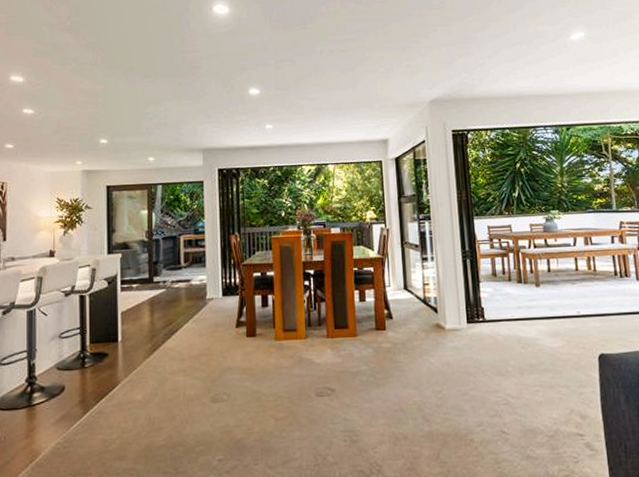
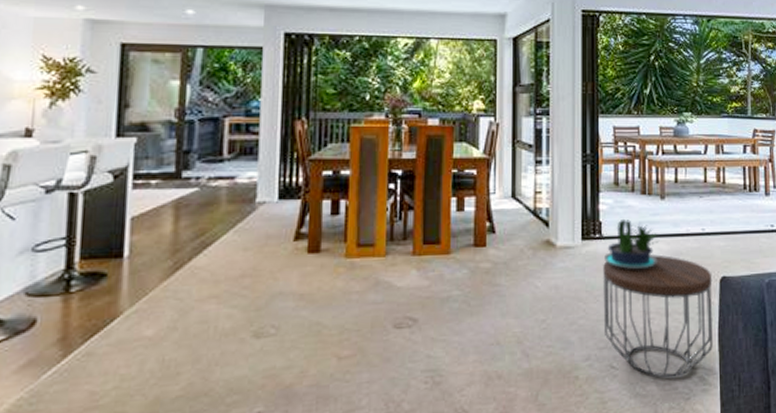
potted plant: none [487,304,538,349] -> present [603,218,659,270]
side table: none [488,335,597,443] -> present [603,254,713,378]

